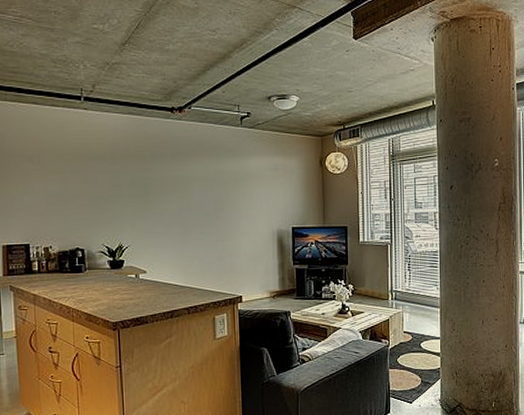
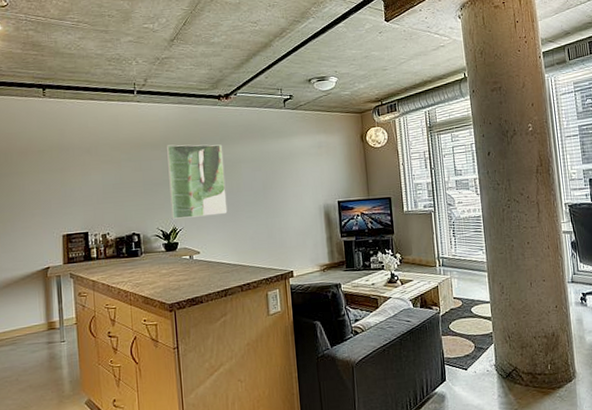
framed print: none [115,157,177,236] -> present [167,144,228,219]

